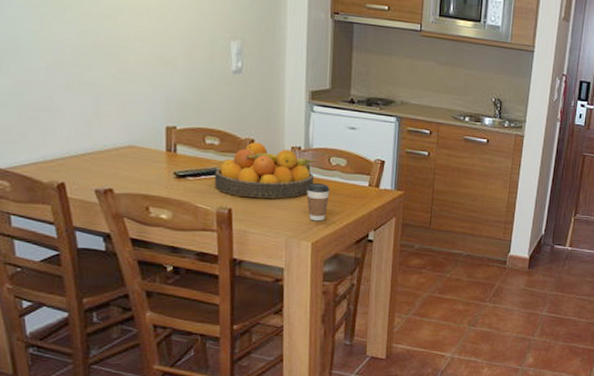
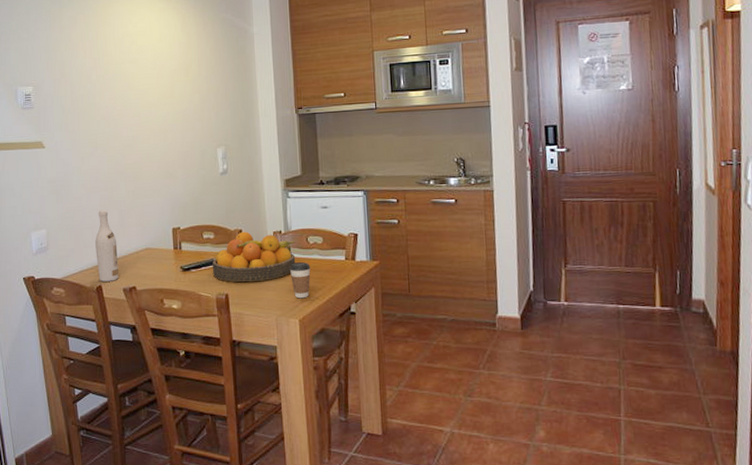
wine bottle: none [58,91,89,180] -> present [95,210,119,282]

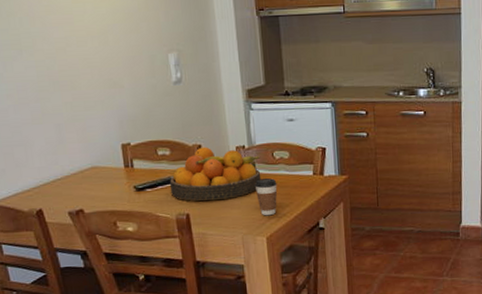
wine bottle: present [95,210,119,282] -> none [29,124,62,205]

